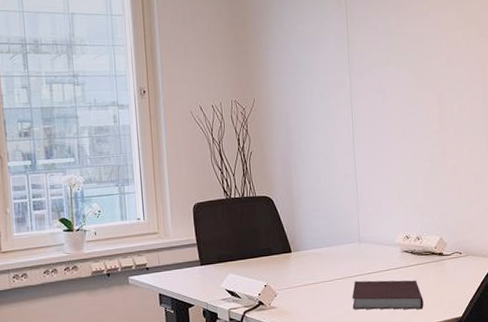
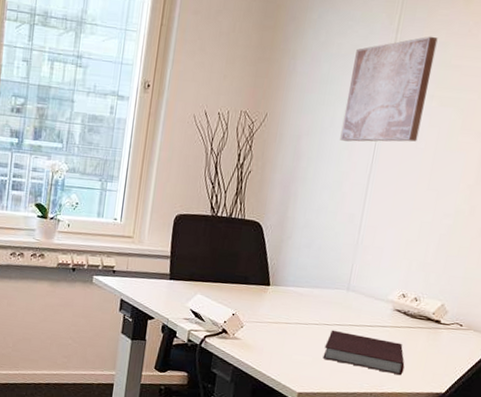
wall art: none [317,12,385,112] -> present [340,36,438,142]

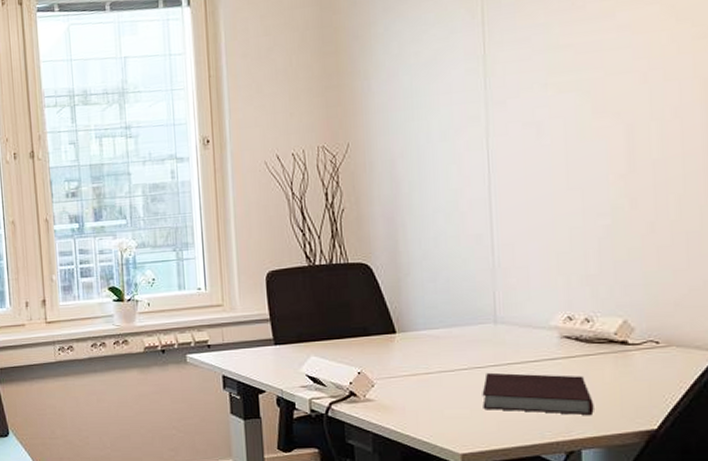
wall art: present [340,36,438,142] -> none [439,19,540,156]

